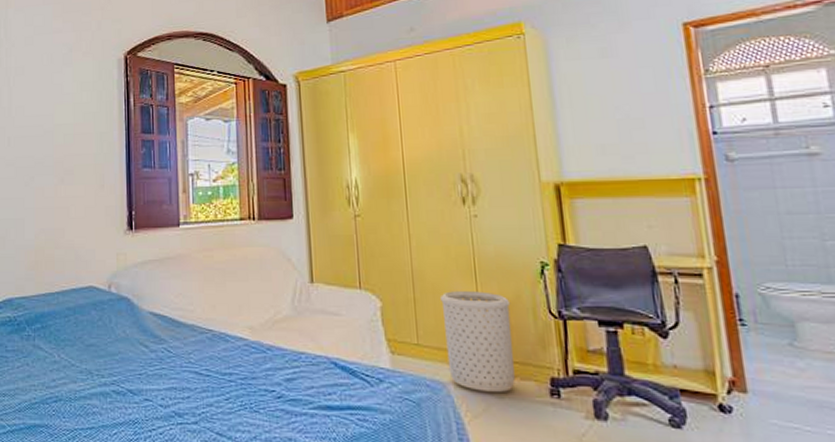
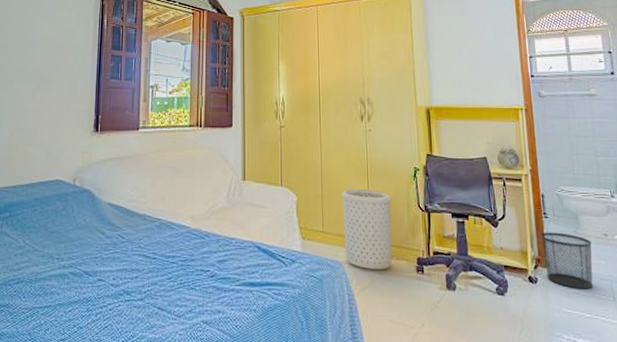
alarm clock: none [664,228,701,261] -> present [497,145,521,169]
waste bin: none [735,345,823,424] -> present [540,232,594,290]

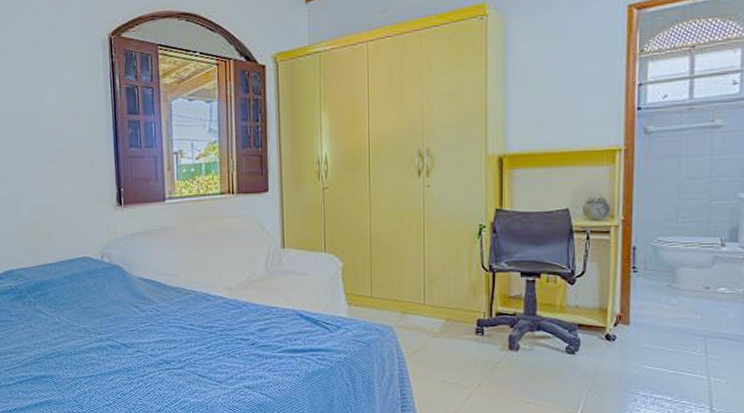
laundry basket: present [342,189,393,269] -> none [393,251,451,332]
waste bin: present [540,232,594,290] -> none [625,287,688,346]

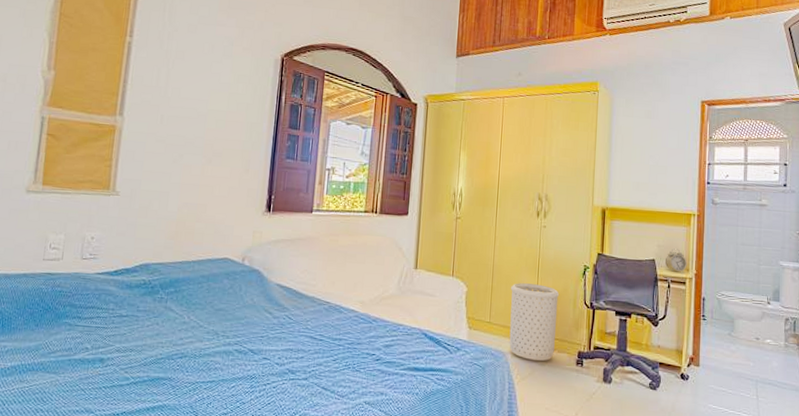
laundry basket: none [393,251,451,332] -> present [509,283,560,361]

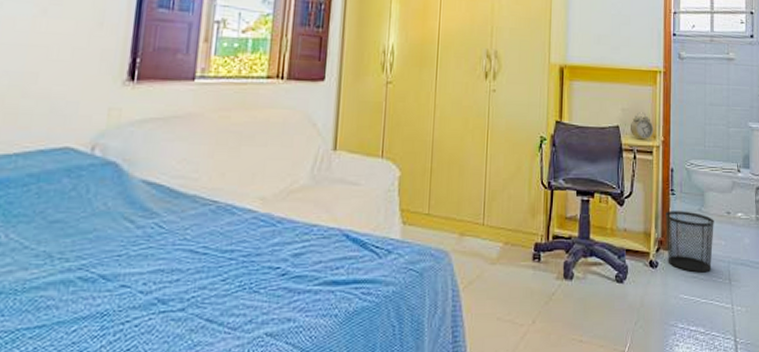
laundry basket: present [509,283,560,361] -> none [452,162,512,258]
waste bin: none [697,333,743,388] -> present [666,211,714,273]

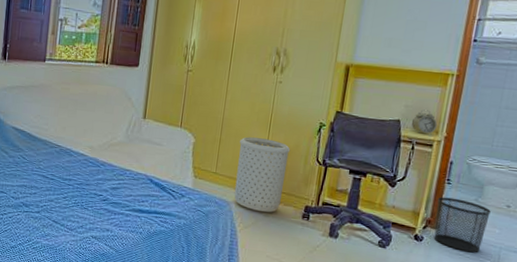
laundry basket: none [452,162,512,258] -> present [234,137,291,213]

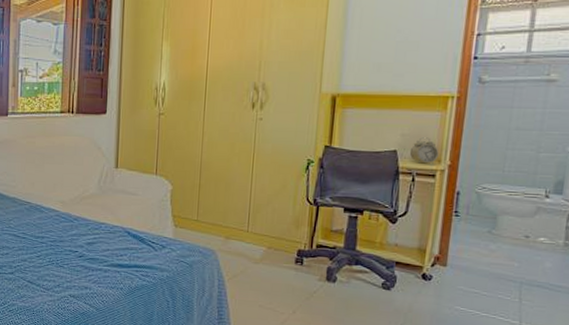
laundry basket: present [234,137,291,213] -> none [219,180,277,259]
waste bin: present [434,196,491,253] -> none [444,230,507,290]

